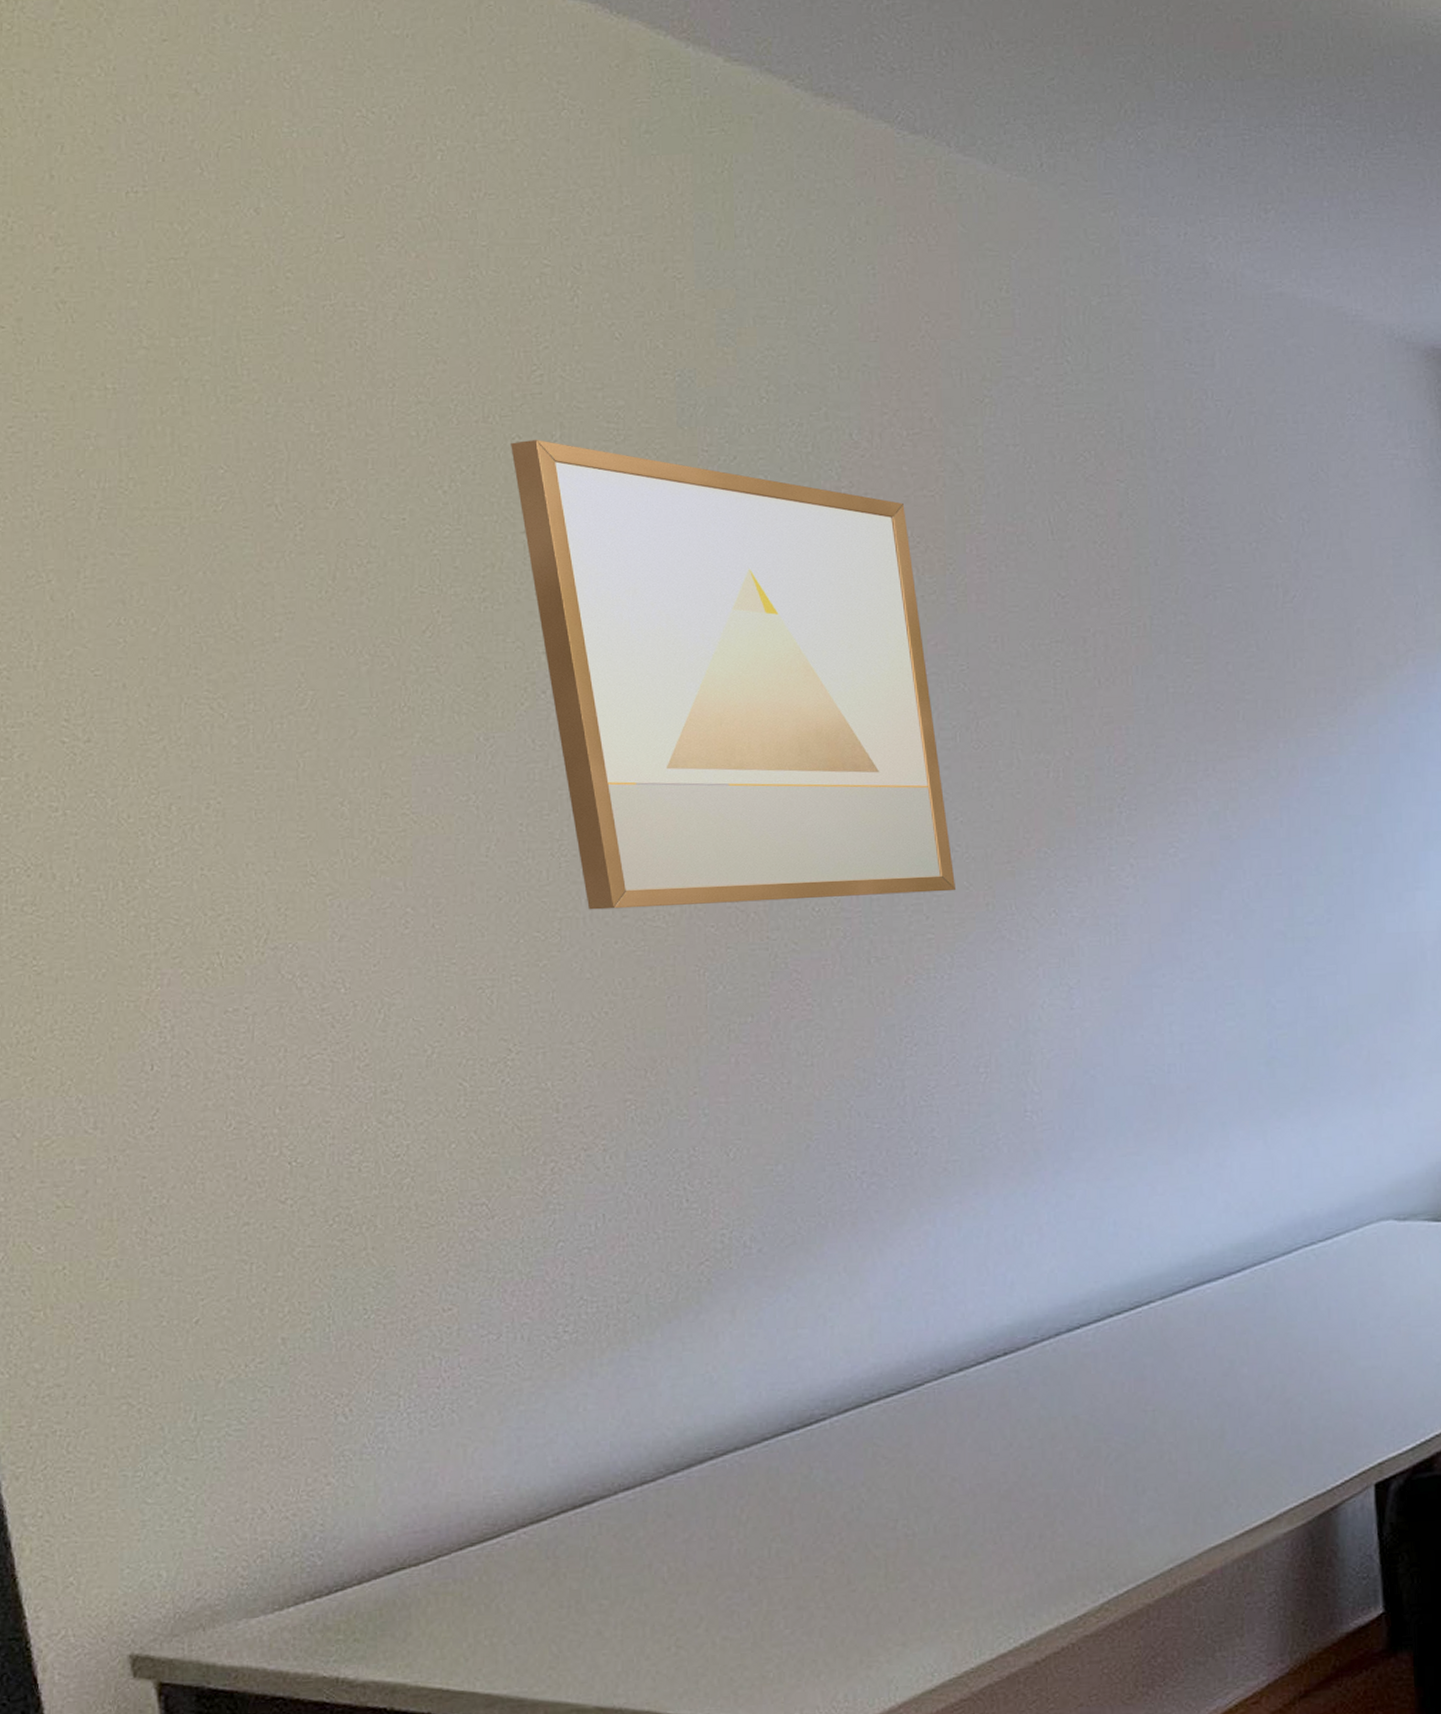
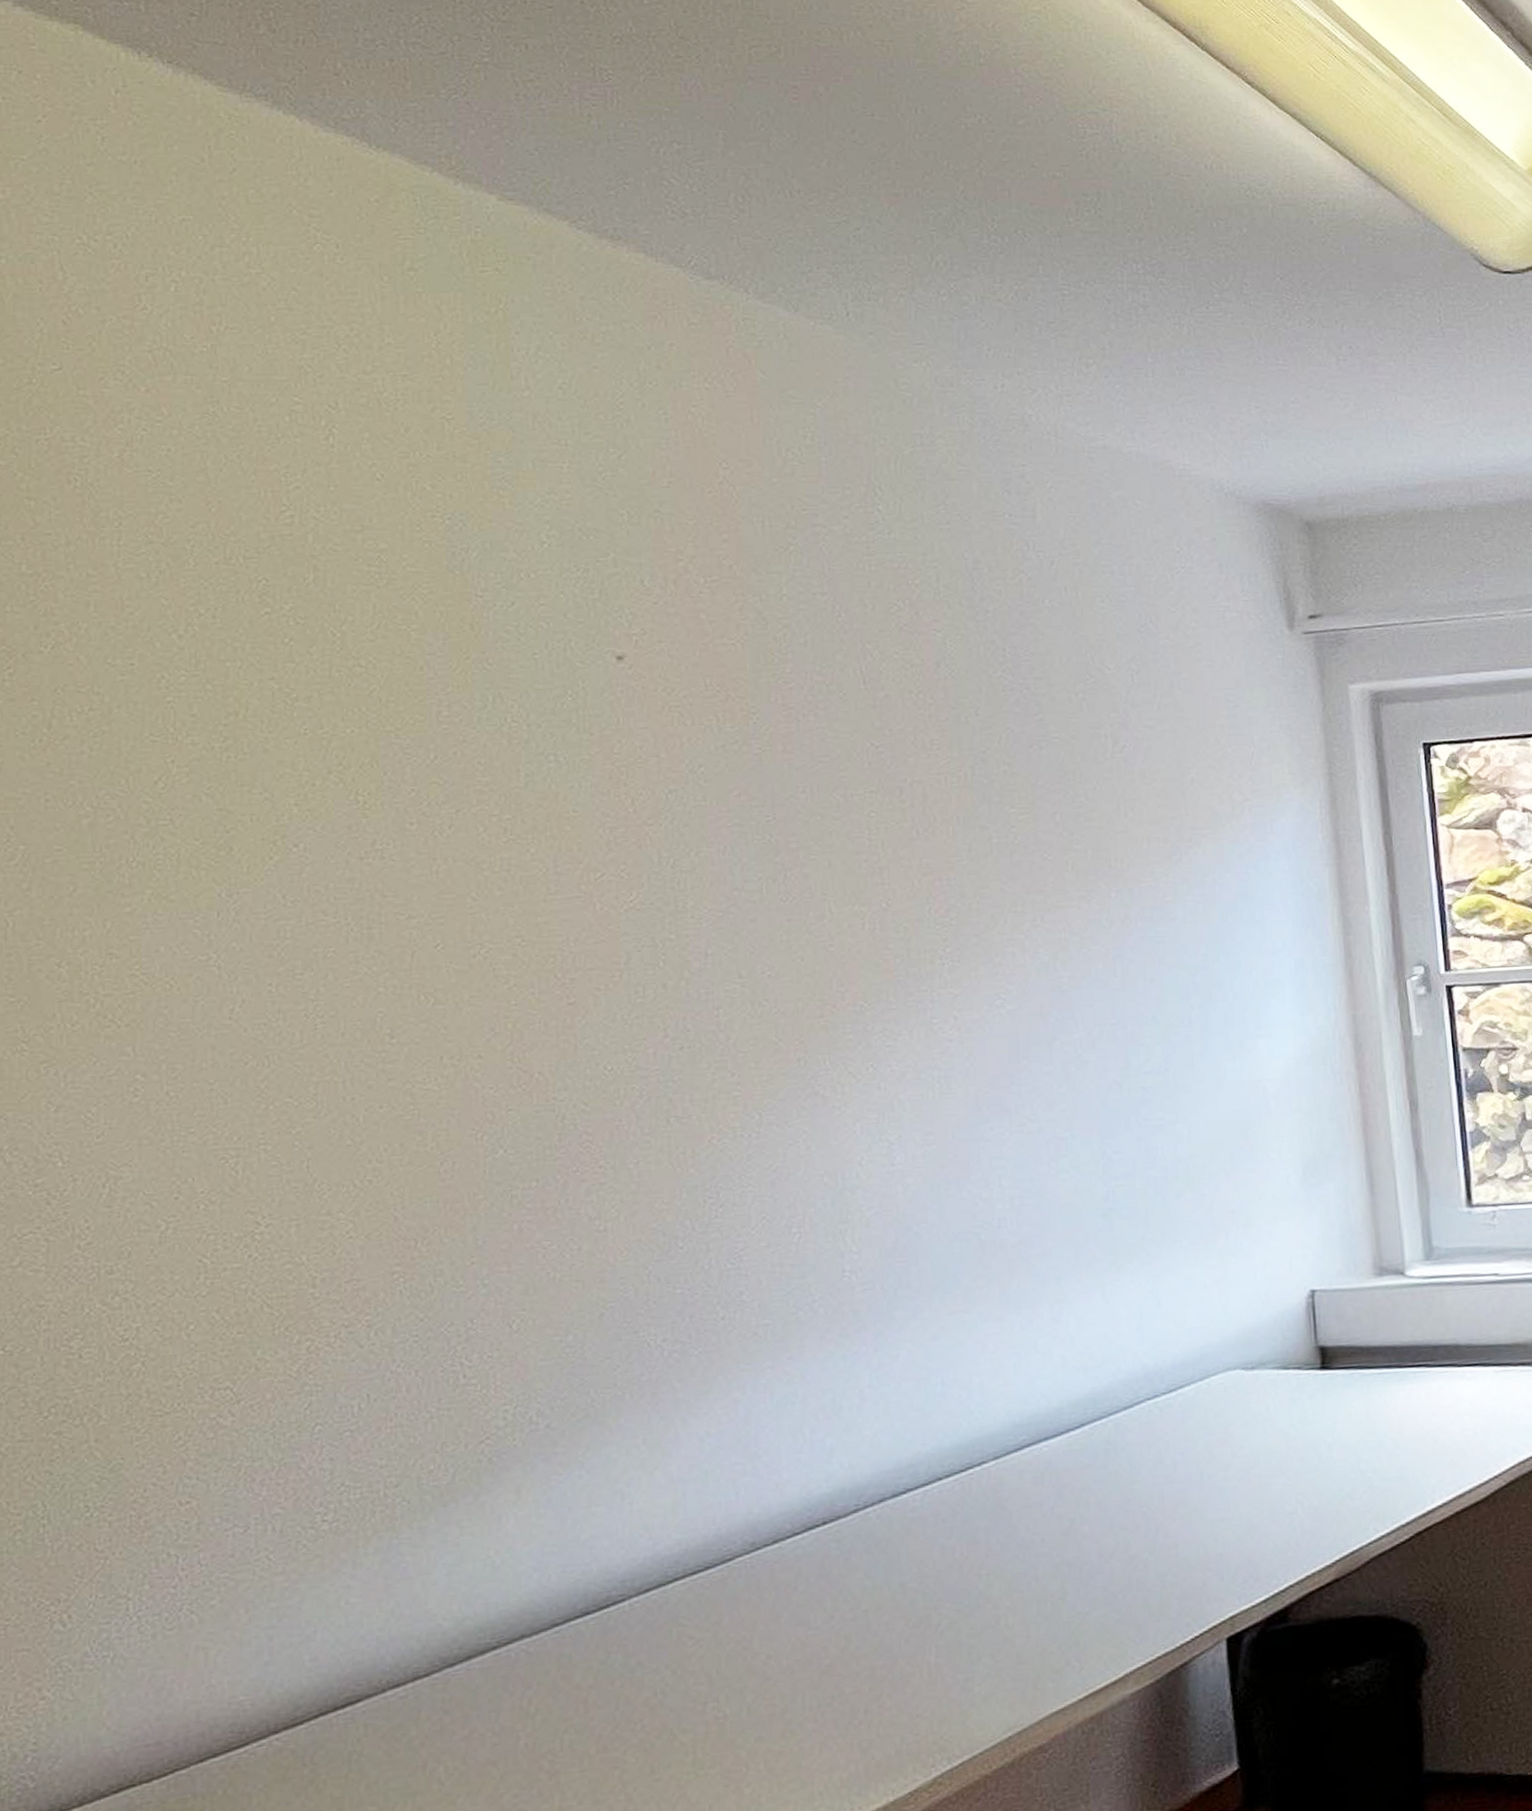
wall art: present [511,440,957,910] -> none [257,583,765,1073]

